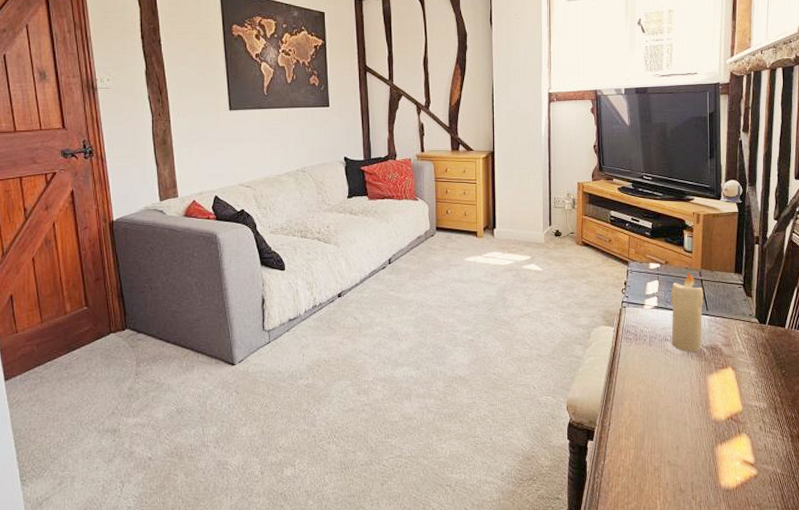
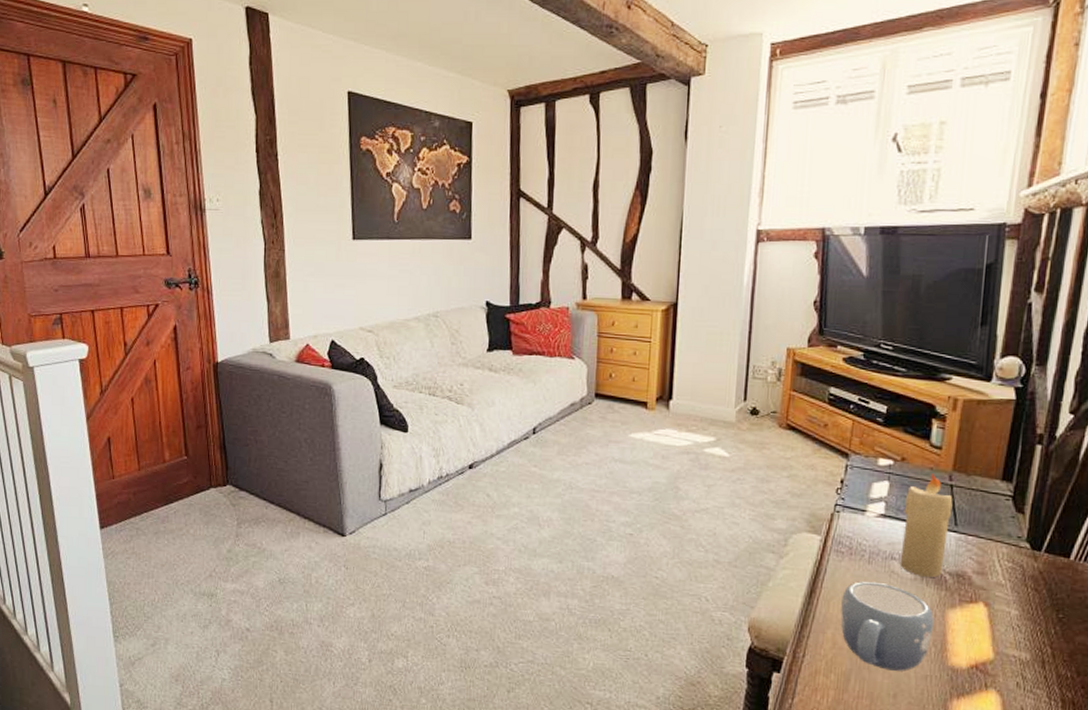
mug: none [633,359,699,428] -> present [840,581,934,671]

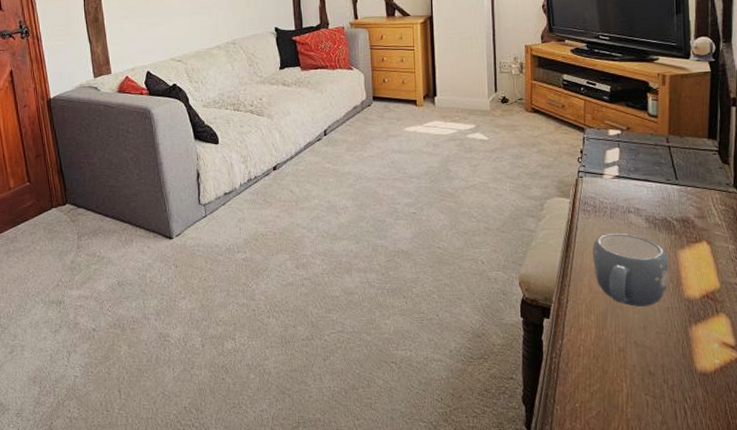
candle: present [899,473,953,578] -> none [633,138,672,225]

